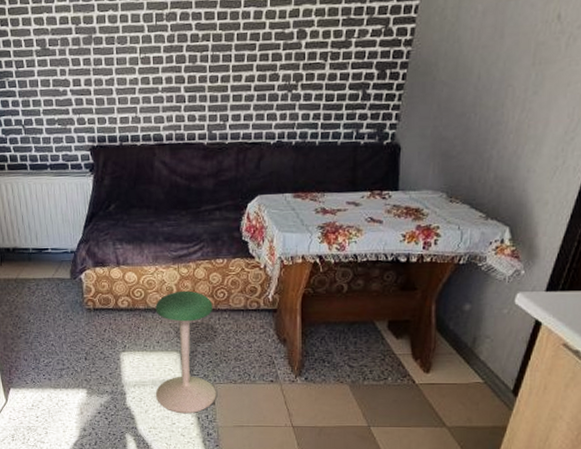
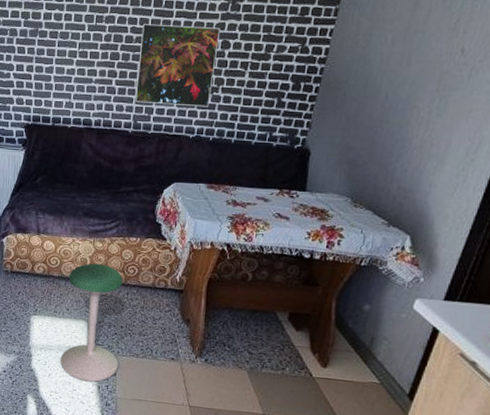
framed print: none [207,15,295,111] -> present [134,24,221,107]

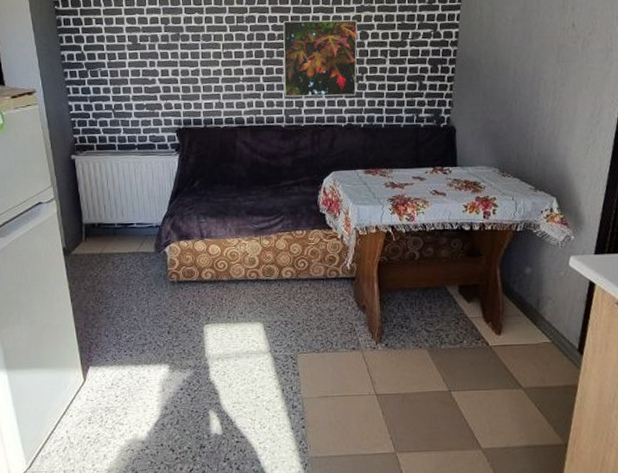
stool: present [60,263,123,382] -> none [238,261,300,386]

